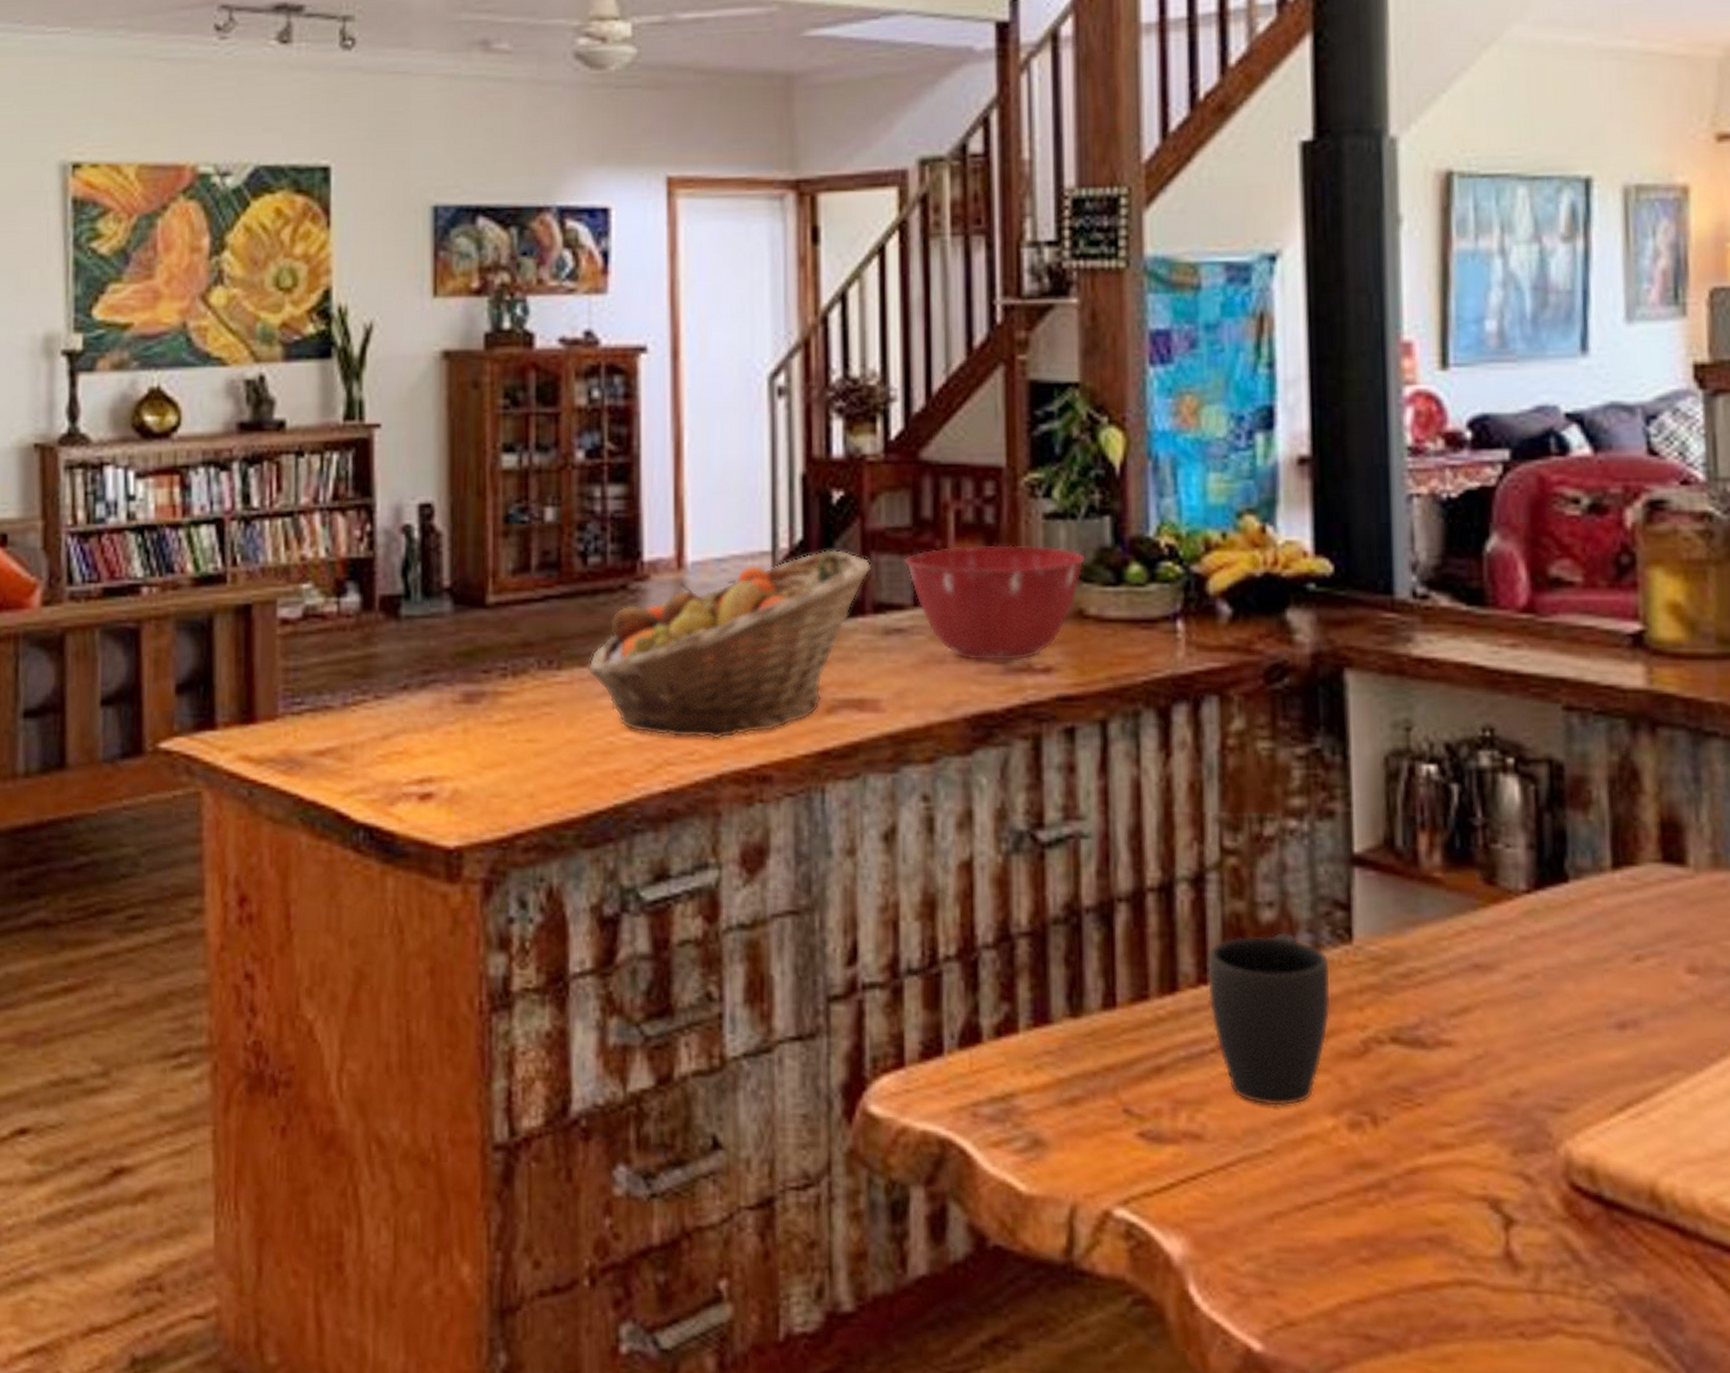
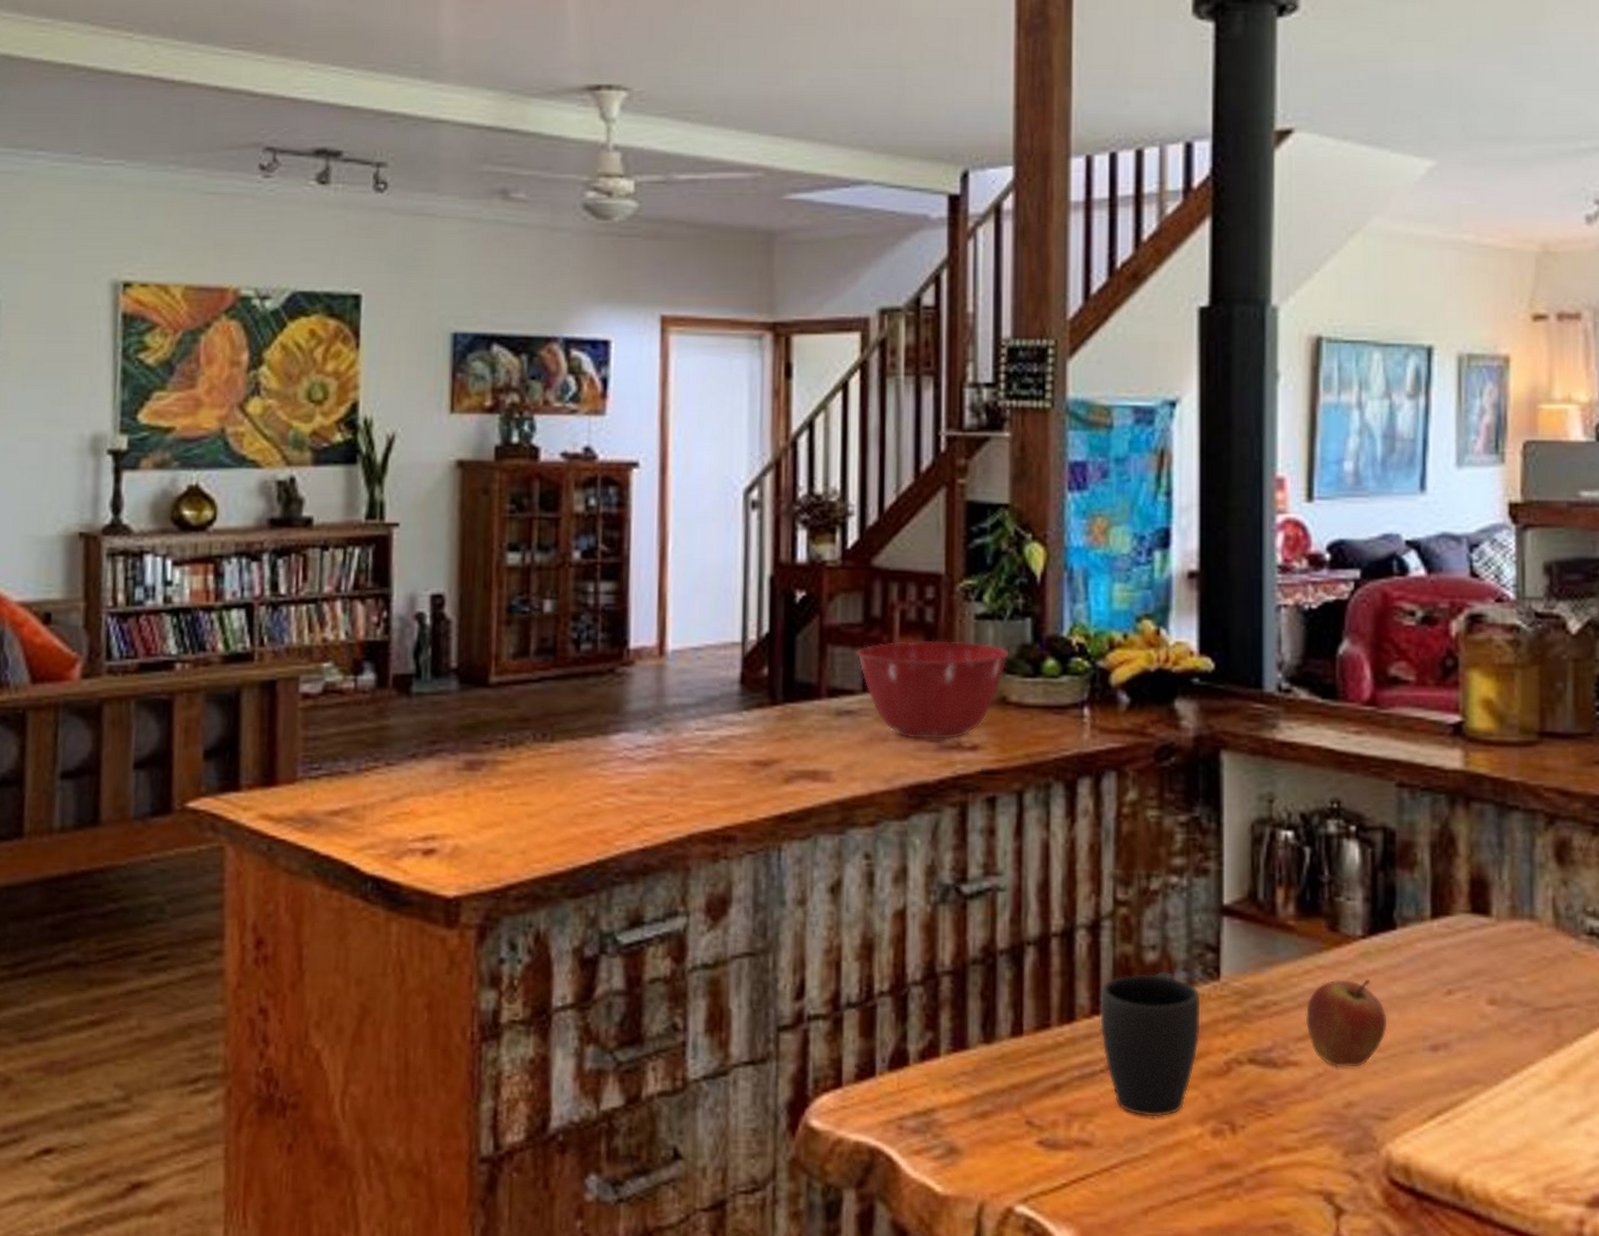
fruit basket: present [589,549,872,739] -> none [578,641,828,804]
fruit: none [1459,942,1560,1049] -> present [1305,979,1386,1068]

